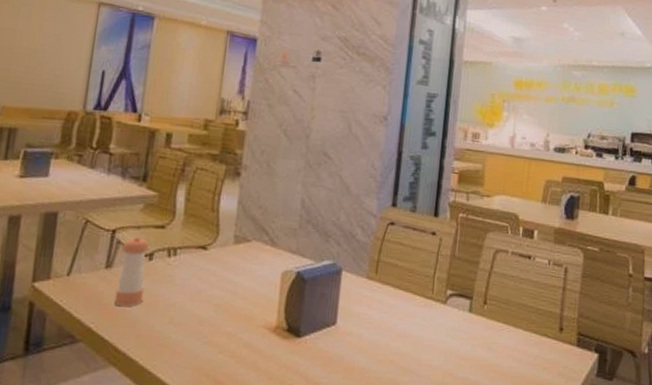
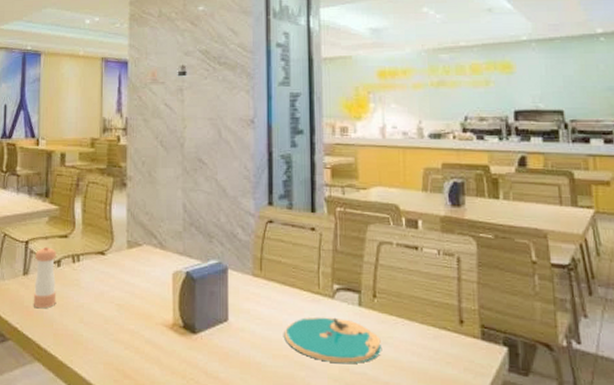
plate: none [392,322,486,369] -> present [284,317,381,364]

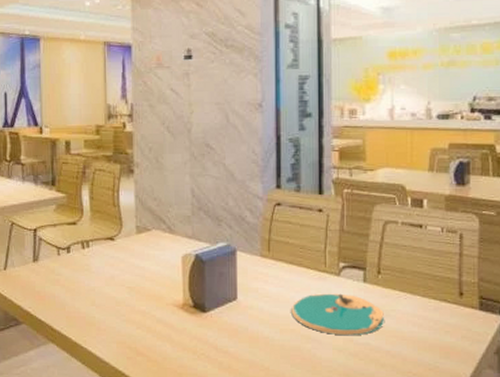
pepper shaker: present [33,246,57,309] -> none [44,233,68,293]

